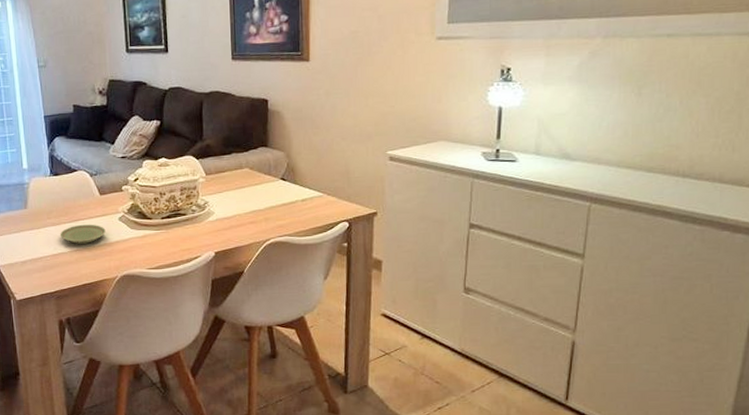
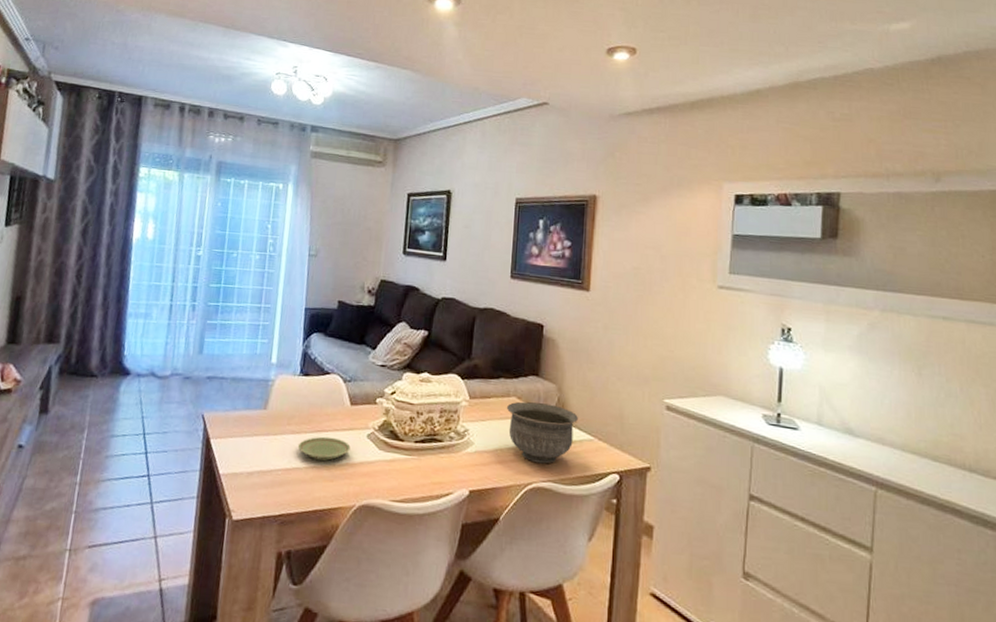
bowl: none [240,170,307,222] -> present [506,401,578,464]

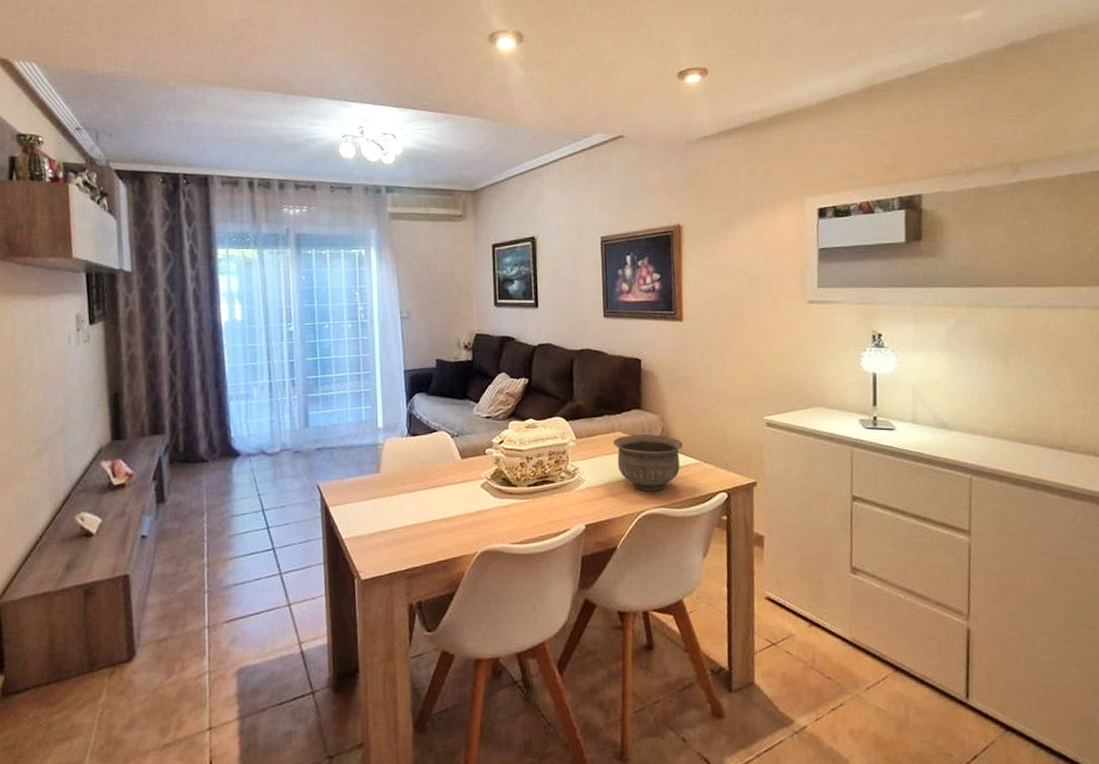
plate: present [297,436,351,461] -> none [414,491,466,514]

